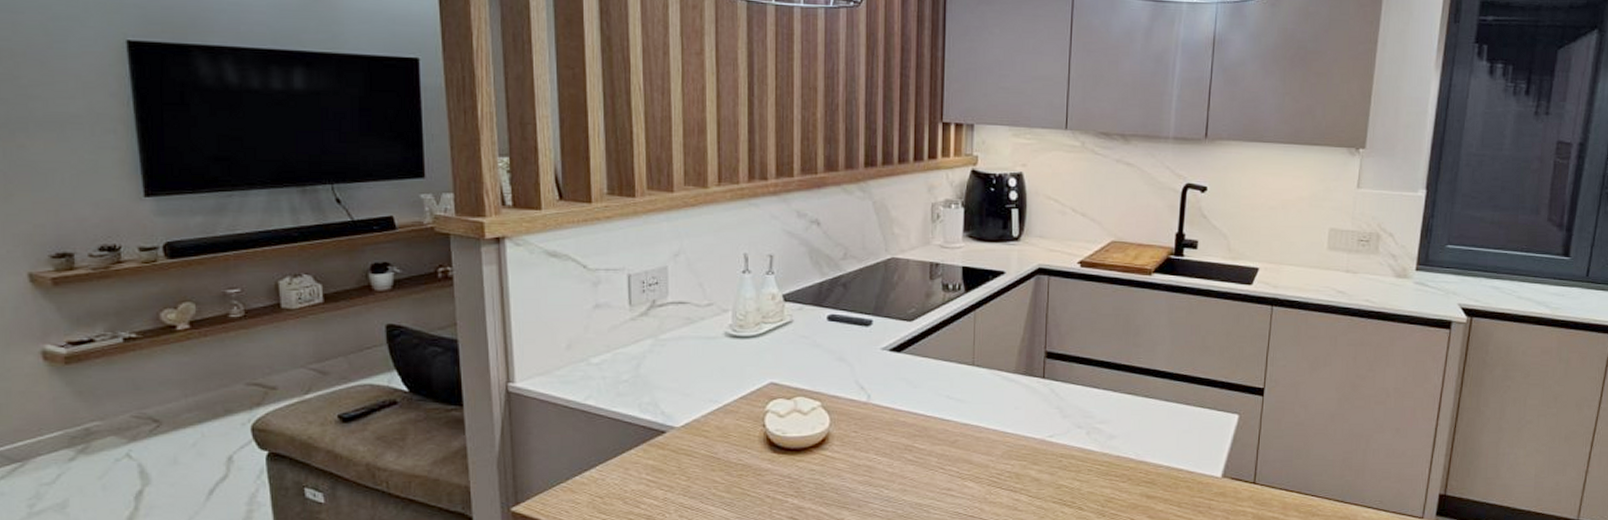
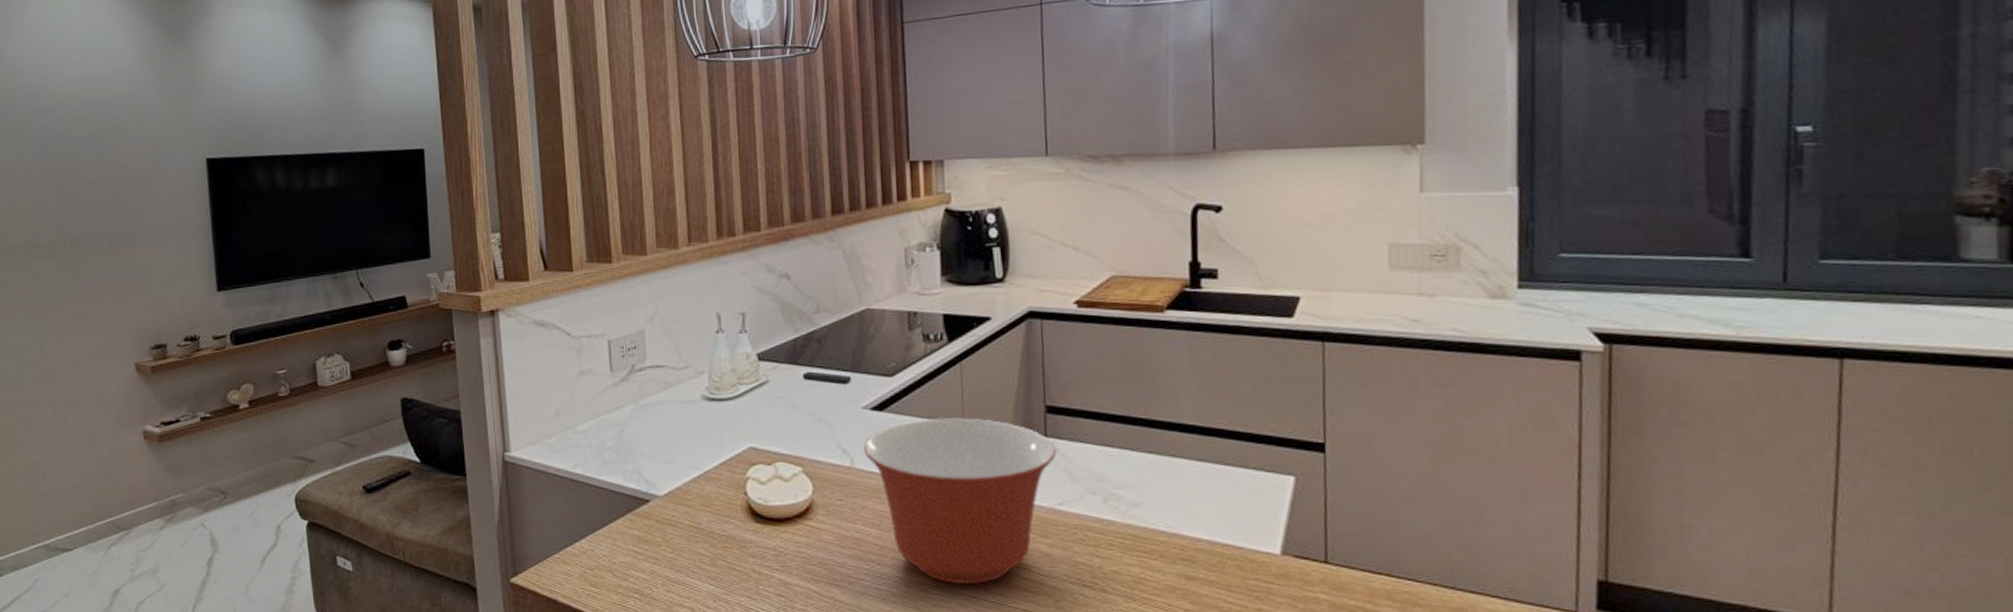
mixing bowl: none [881,360,1052,506] -> present [864,418,1057,585]

